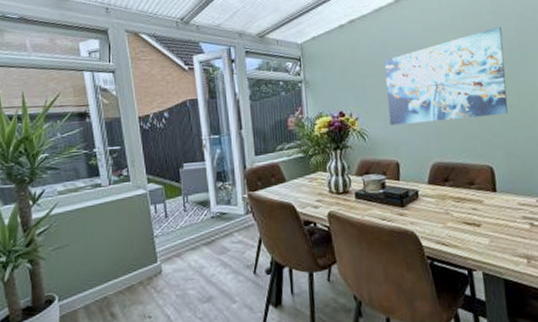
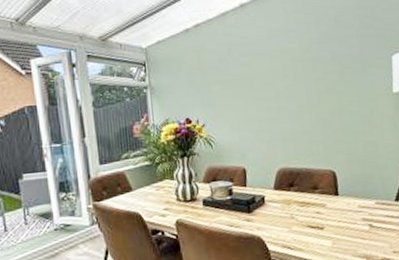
wall art: present [383,26,508,126] -> none [229,33,349,132]

